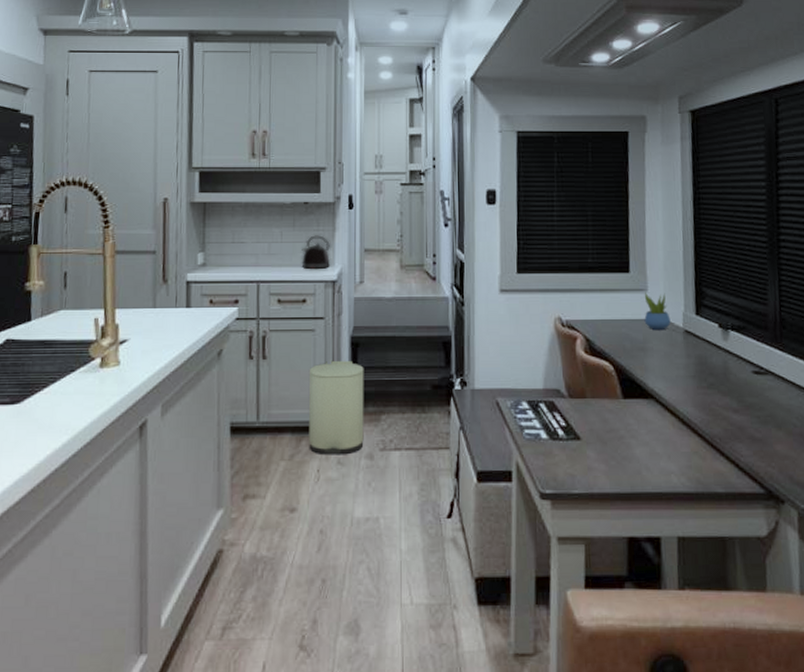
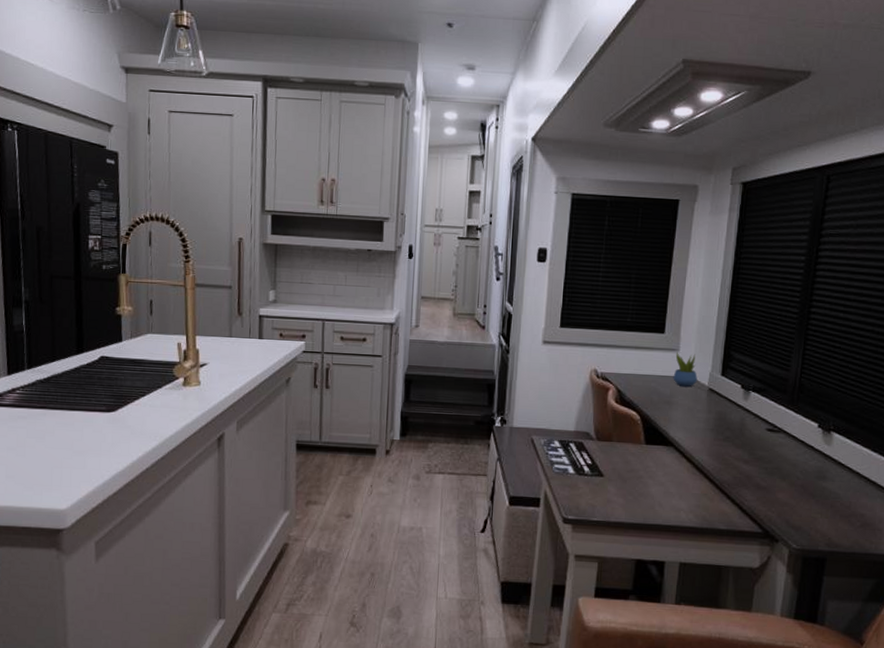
kettle: present [302,235,331,270] -> none [364,281,390,313]
pedal bin: present [308,361,364,455] -> none [364,394,416,475]

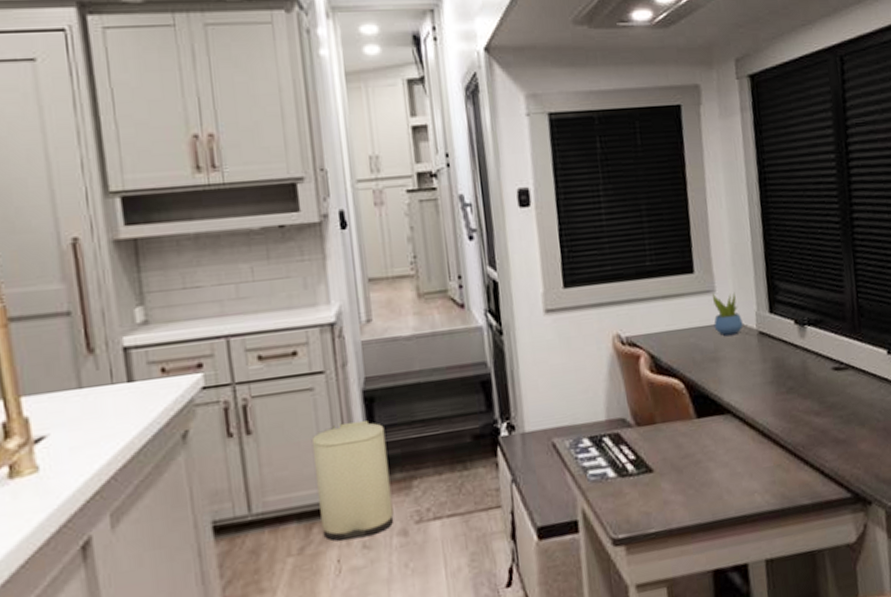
pedal bin: none [364,394,416,475] -> present [311,421,394,541]

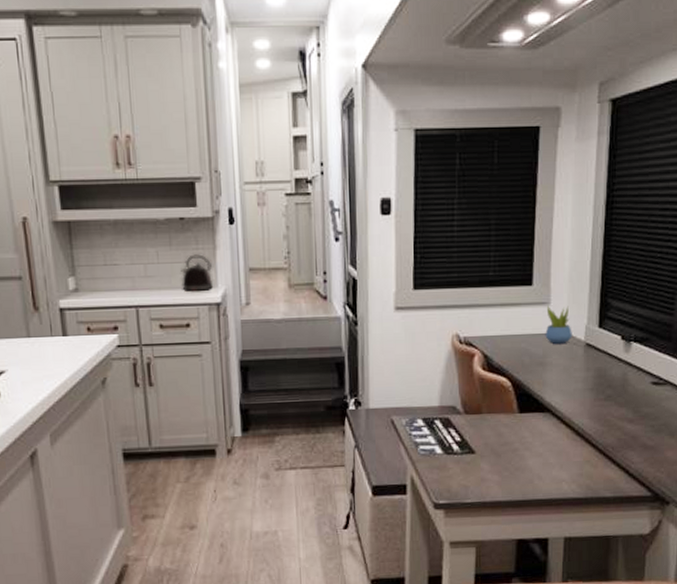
kettle: none [283,266,326,312] -> present [181,254,214,292]
pedal bin: present [311,421,394,541] -> none [198,385,259,477]

